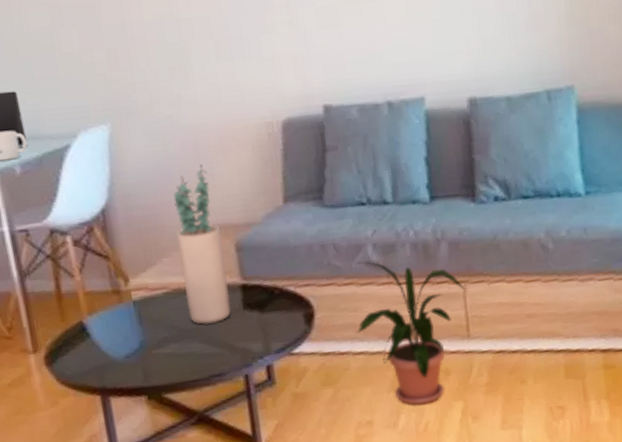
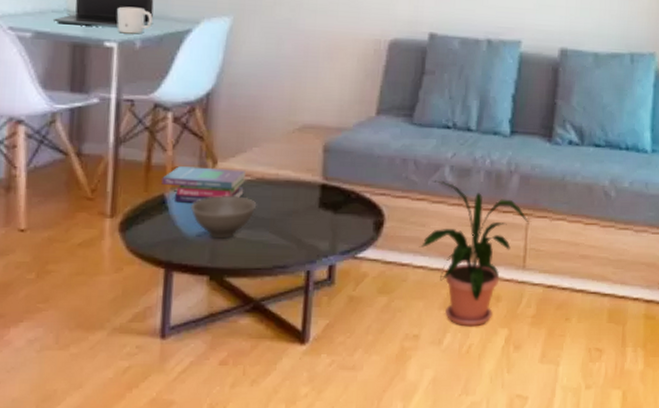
books: none [76,283,164,327] -> present [161,166,246,203]
bowl: none [112,310,180,357] -> present [190,196,257,239]
vase: present [173,164,231,325] -> none [266,67,312,216]

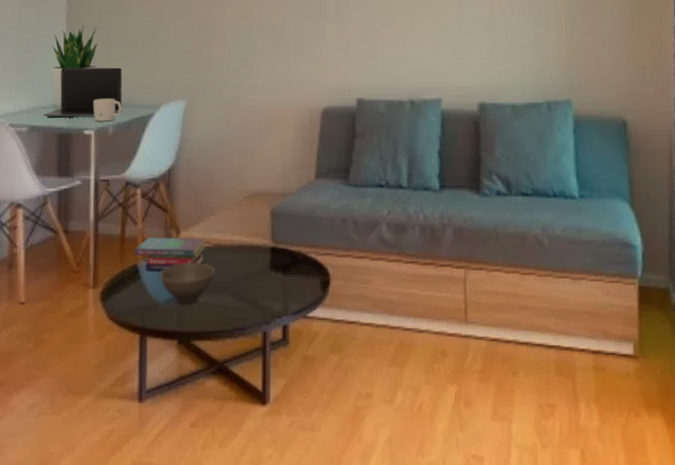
house plant: present [419,180,530,327] -> none [364,238,467,384]

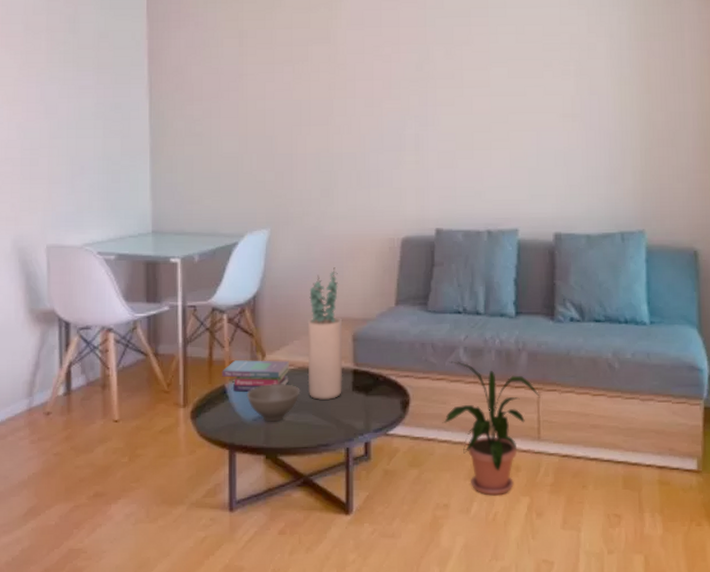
laptop computer: present [43,67,123,118] -> none [130,197,207,247]
planter: present [51,24,98,110] -> none [137,155,182,238]
mug: present [93,98,122,122] -> none [178,227,206,250]
vase: none [223,139,261,280] -> present [307,267,343,400]
house plant: none [364,238,467,384] -> present [442,361,541,496]

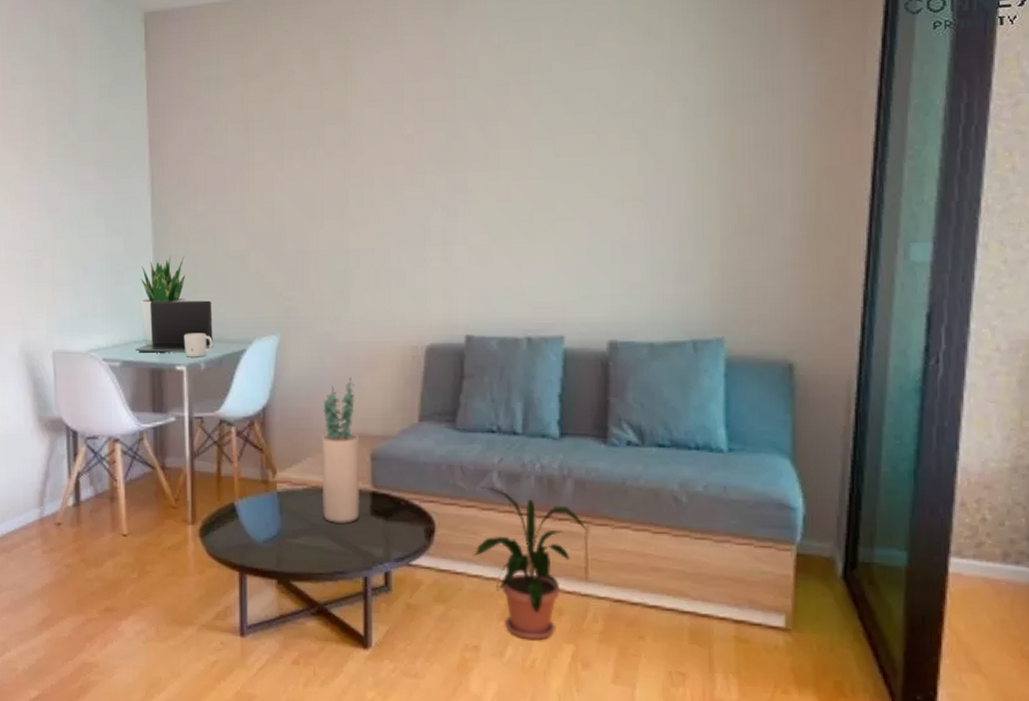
laptop computer: none [130,197,207,247] -> present [135,300,213,353]
planter: none [137,155,182,238] -> present [141,255,186,344]
mug: none [178,227,206,250] -> present [183,333,213,357]
books: present [222,360,290,392] -> none [231,477,303,511]
bowl: present [246,384,301,422] -> none [256,504,314,544]

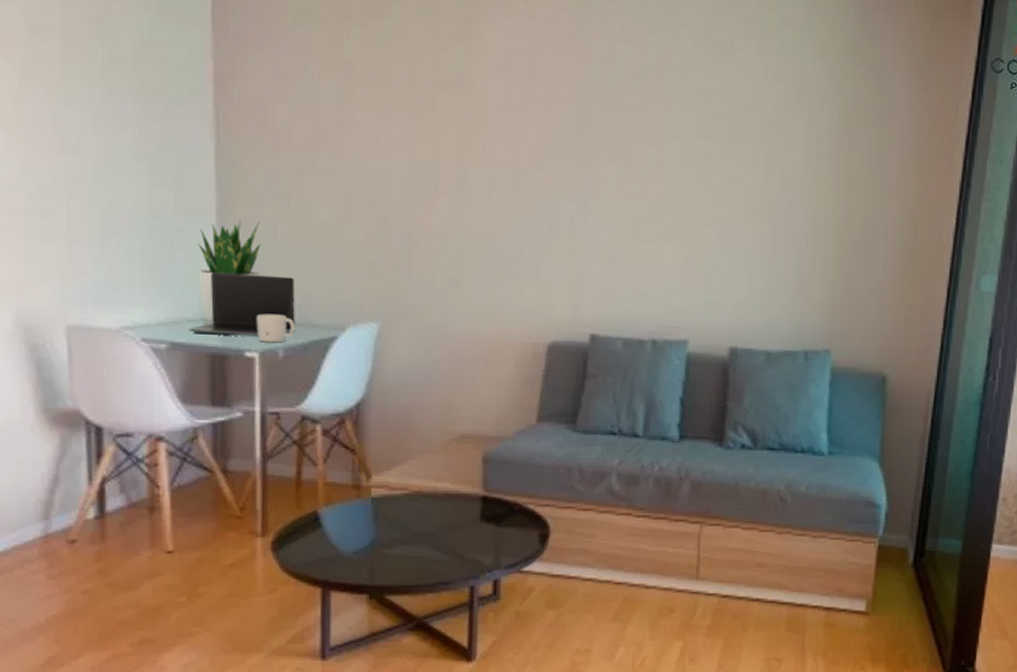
vase: present [321,378,361,523] -> none [424,374,470,530]
house plant: present [472,486,589,641] -> none [587,489,702,640]

